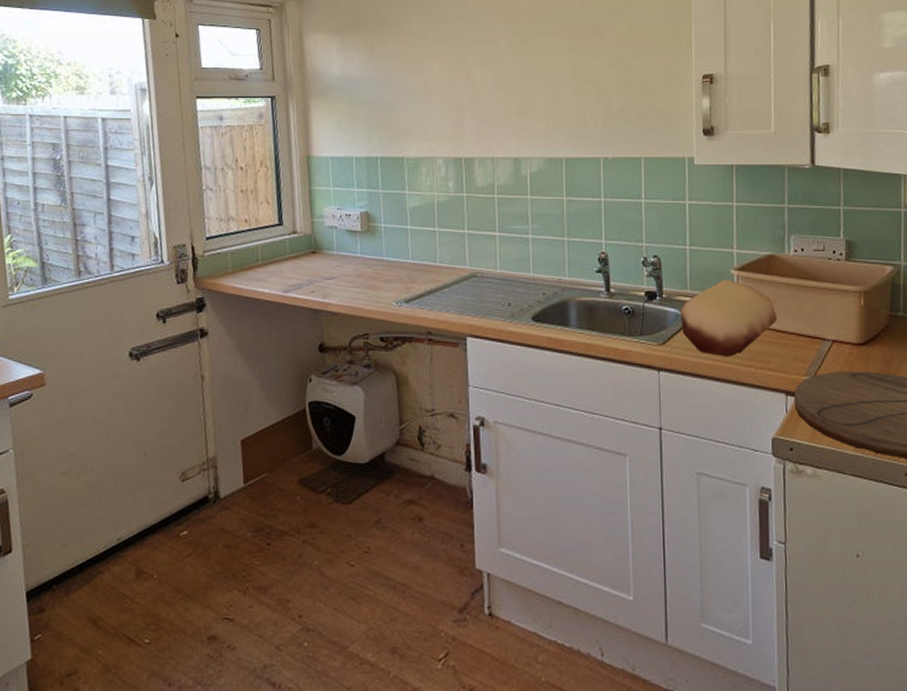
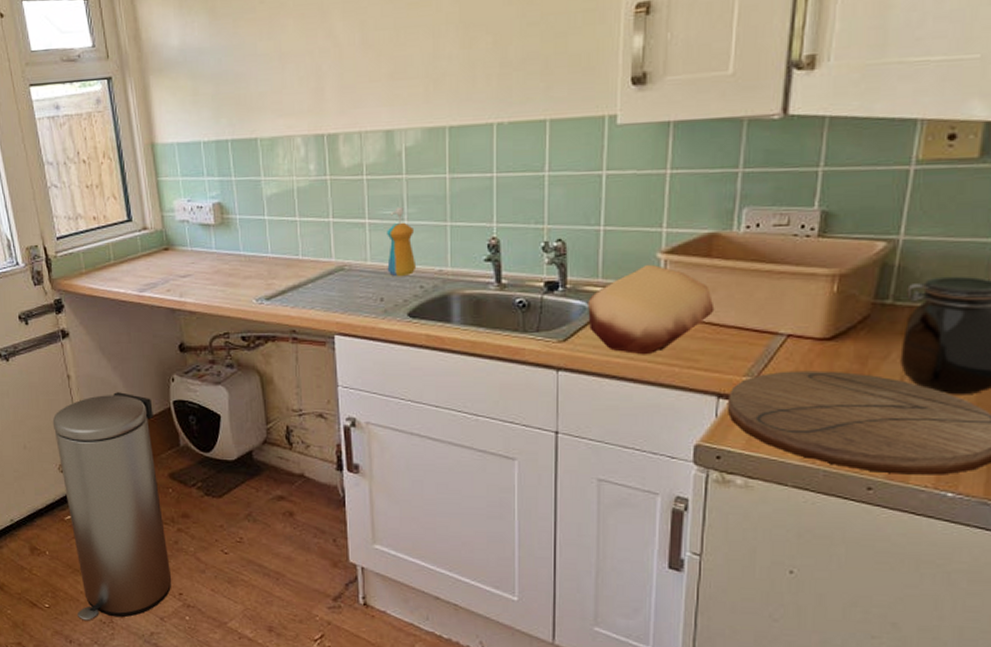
pedal bin: none [179,393,293,658] -> present [52,392,172,622]
soap dispenser: none [514,222,540,284] -> present [387,206,417,277]

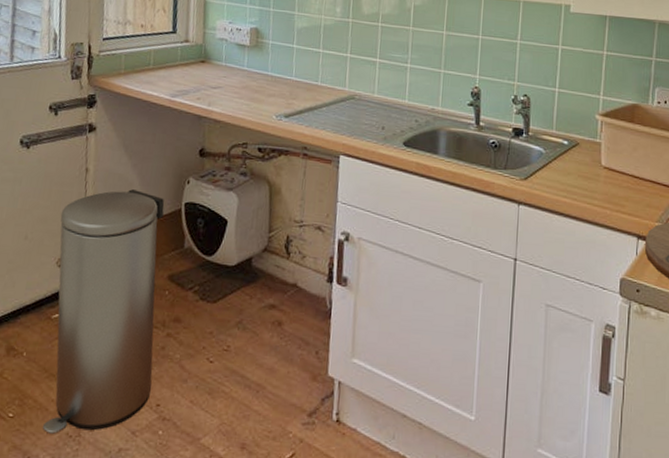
soap dispenser: present [387,206,417,277] -> none [390,52,414,111]
bread loaf: present [588,264,715,355] -> none [544,123,636,198]

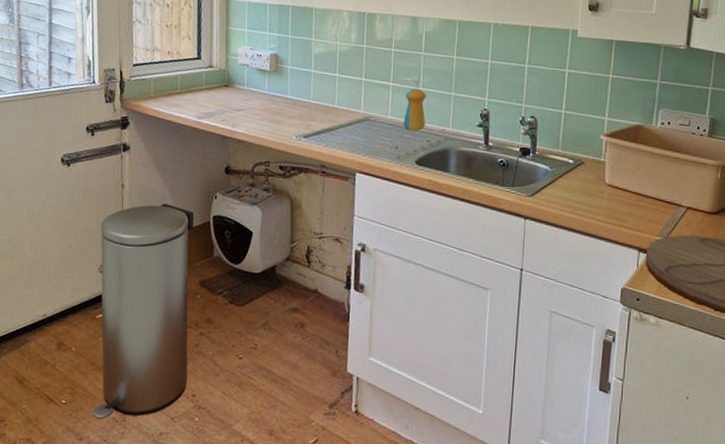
soap dispenser: none [390,52,414,111] -> present [403,76,426,132]

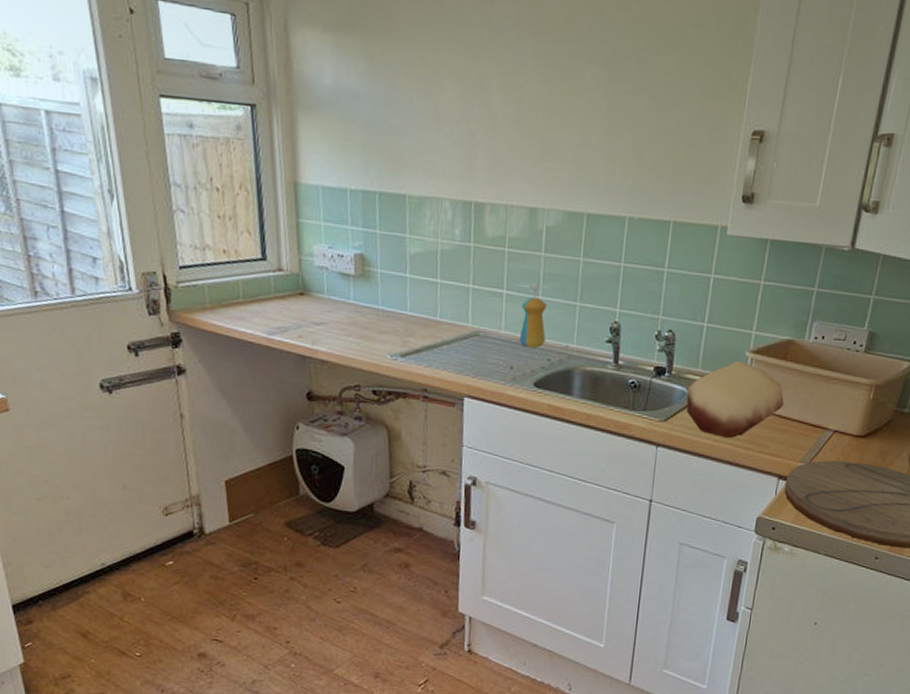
pedal bin: present [91,203,195,420] -> none [159,436,280,671]
bread loaf: none [550,143,639,213] -> present [686,360,784,439]

